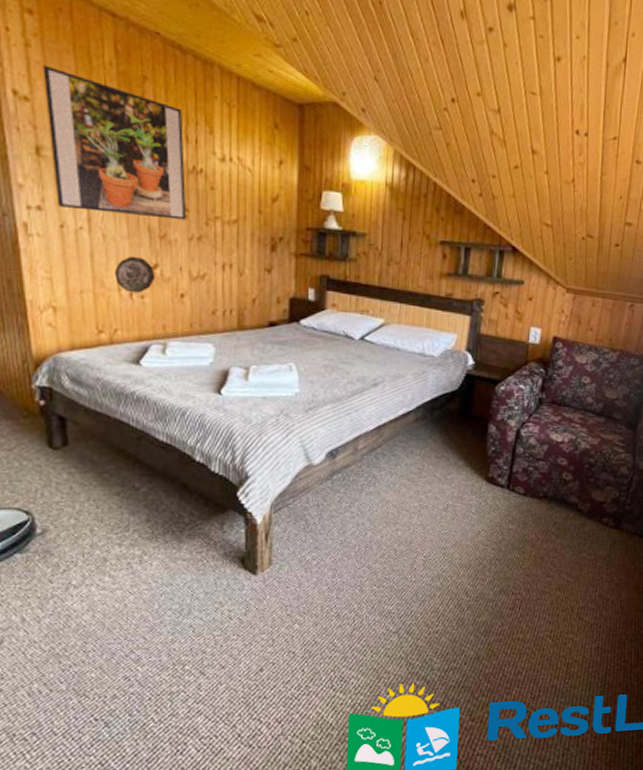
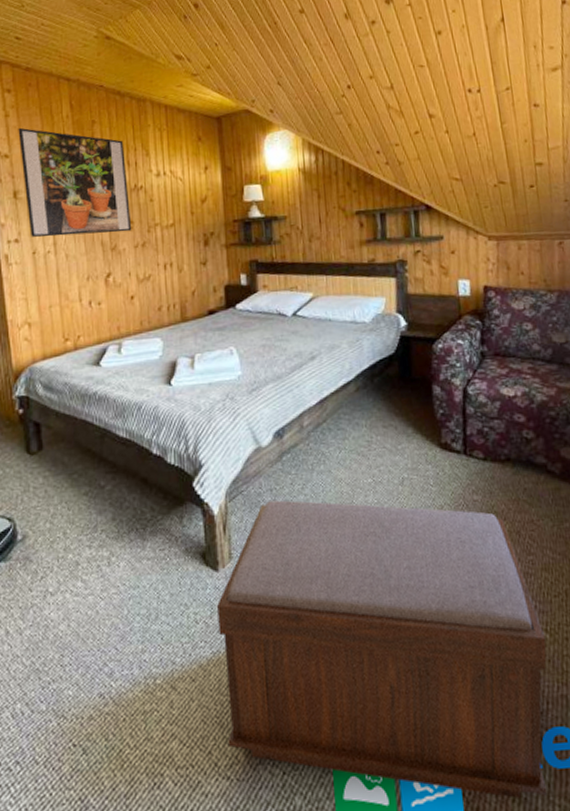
decorative plate: present [114,255,156,293] -> none [75,268,110,302]
bench: none [252,515,548,759] -> present [217,500,548,799]

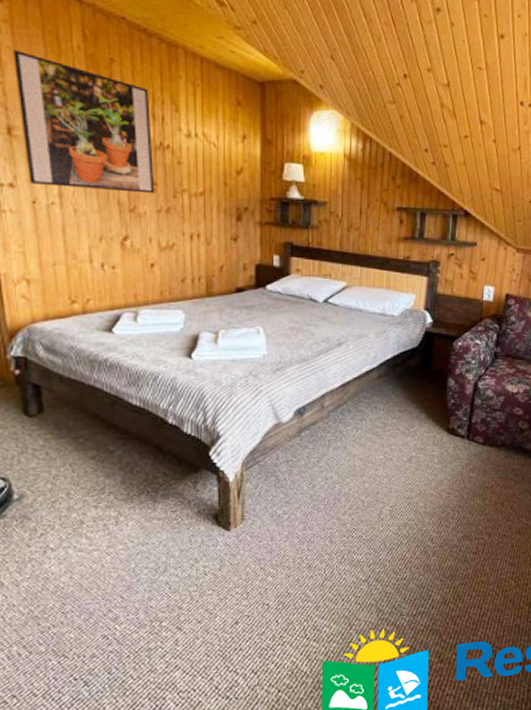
bench: present [217,500,548,799] -> none [227,471,511,699]

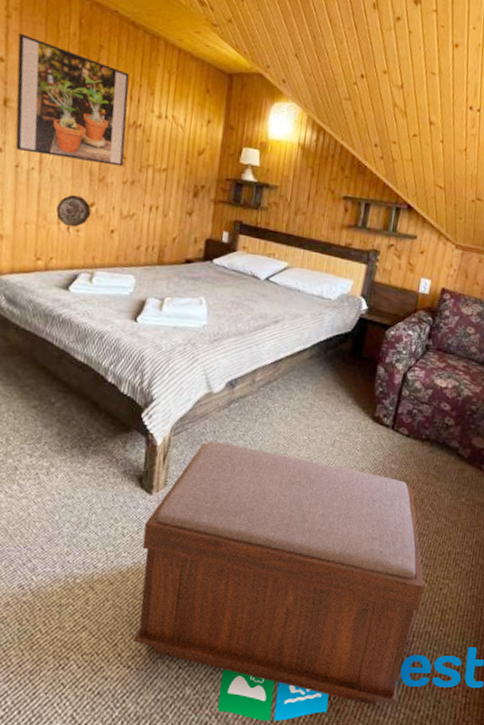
decorative plate: none [85,228,126,264] -> present [55,194,92,228]
bench: none [227,471,511,699] -> present [133,441,425,706]

